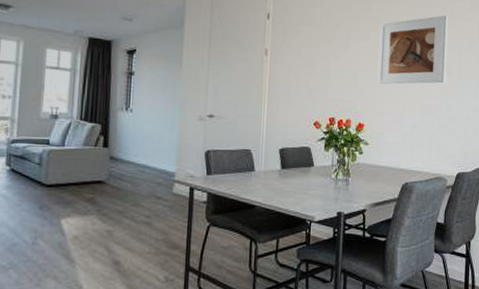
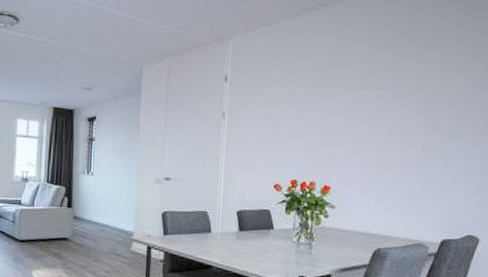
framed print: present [377,15,448,85] -> none [346,67,435,145]

